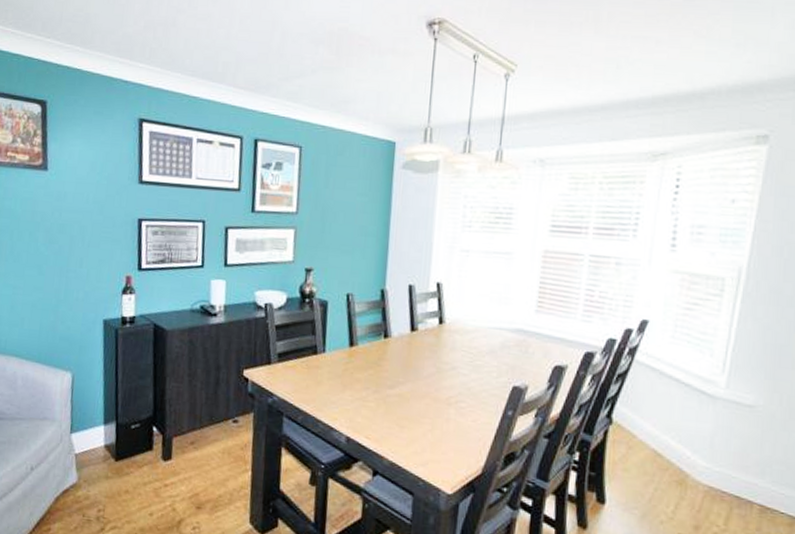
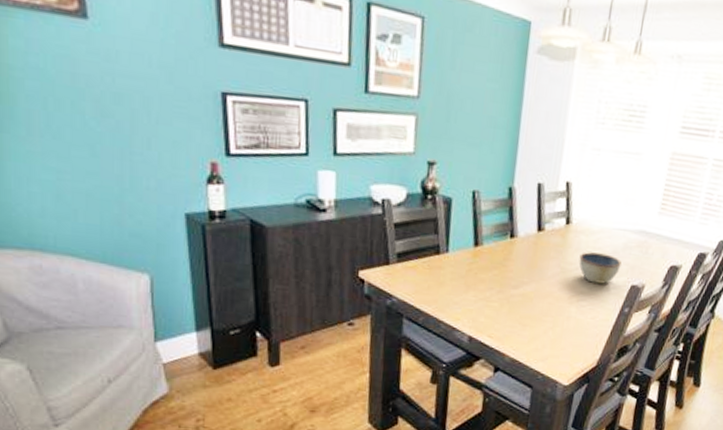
bowl: none [454,351,500,385] -> present [578,252,622,284]

